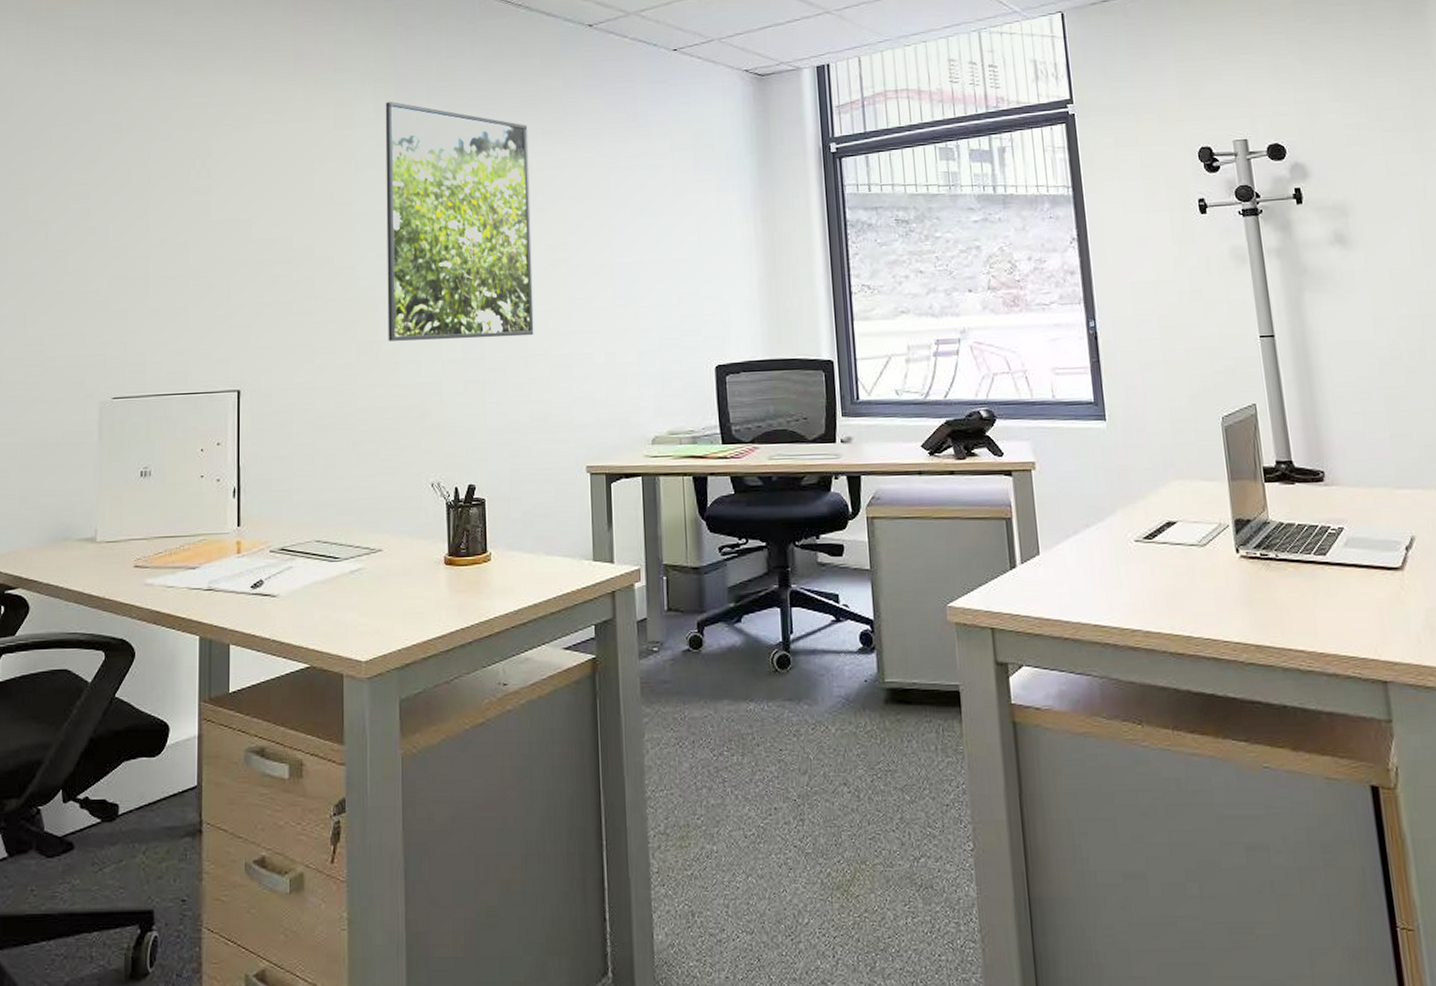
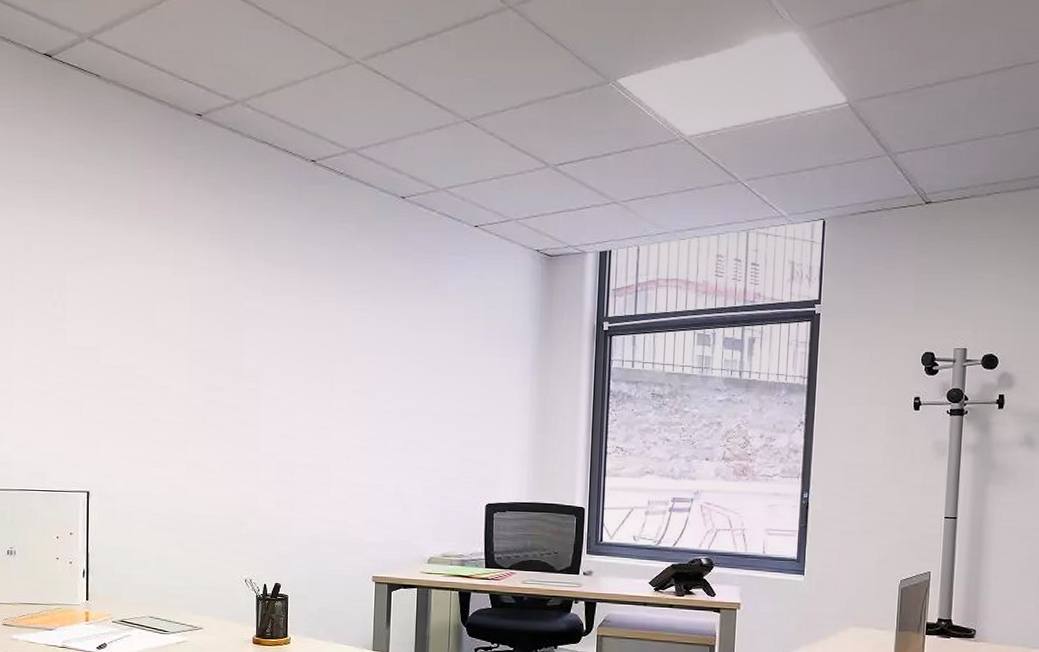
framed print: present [385,101,534,341] -> none [213,252,342,467]

